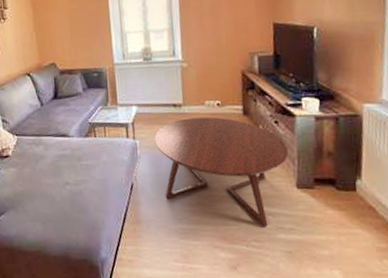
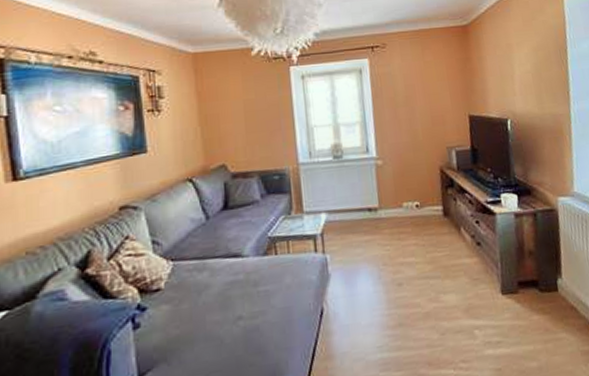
coffee table: present [154,117,289,227] -> none [347,220,492,344]

